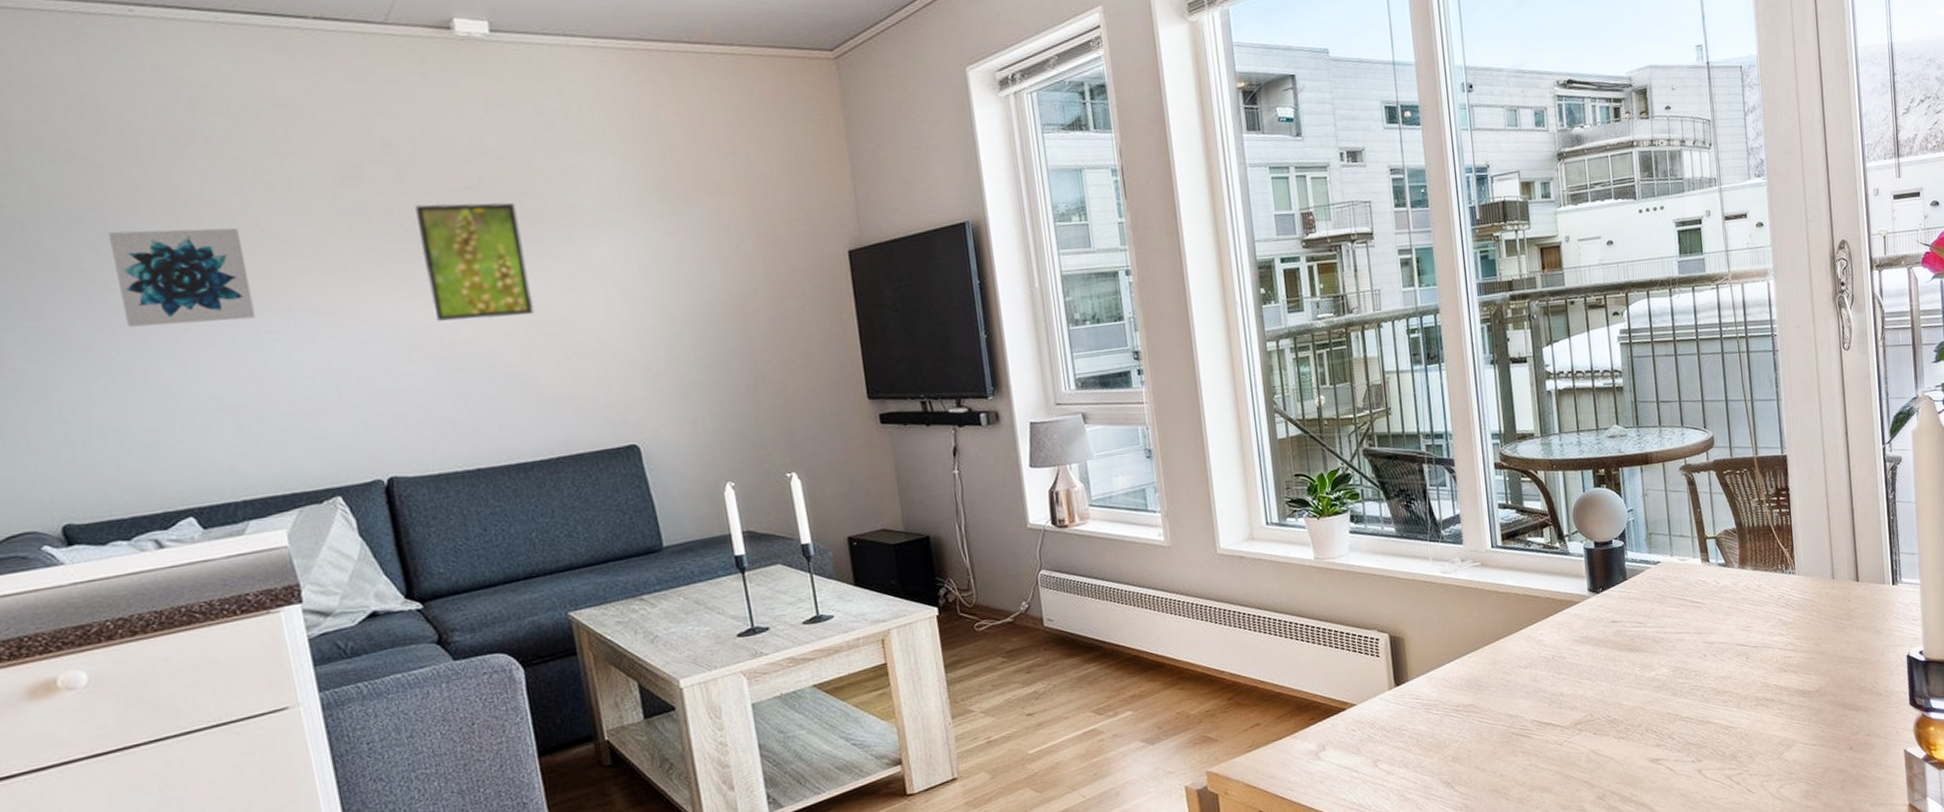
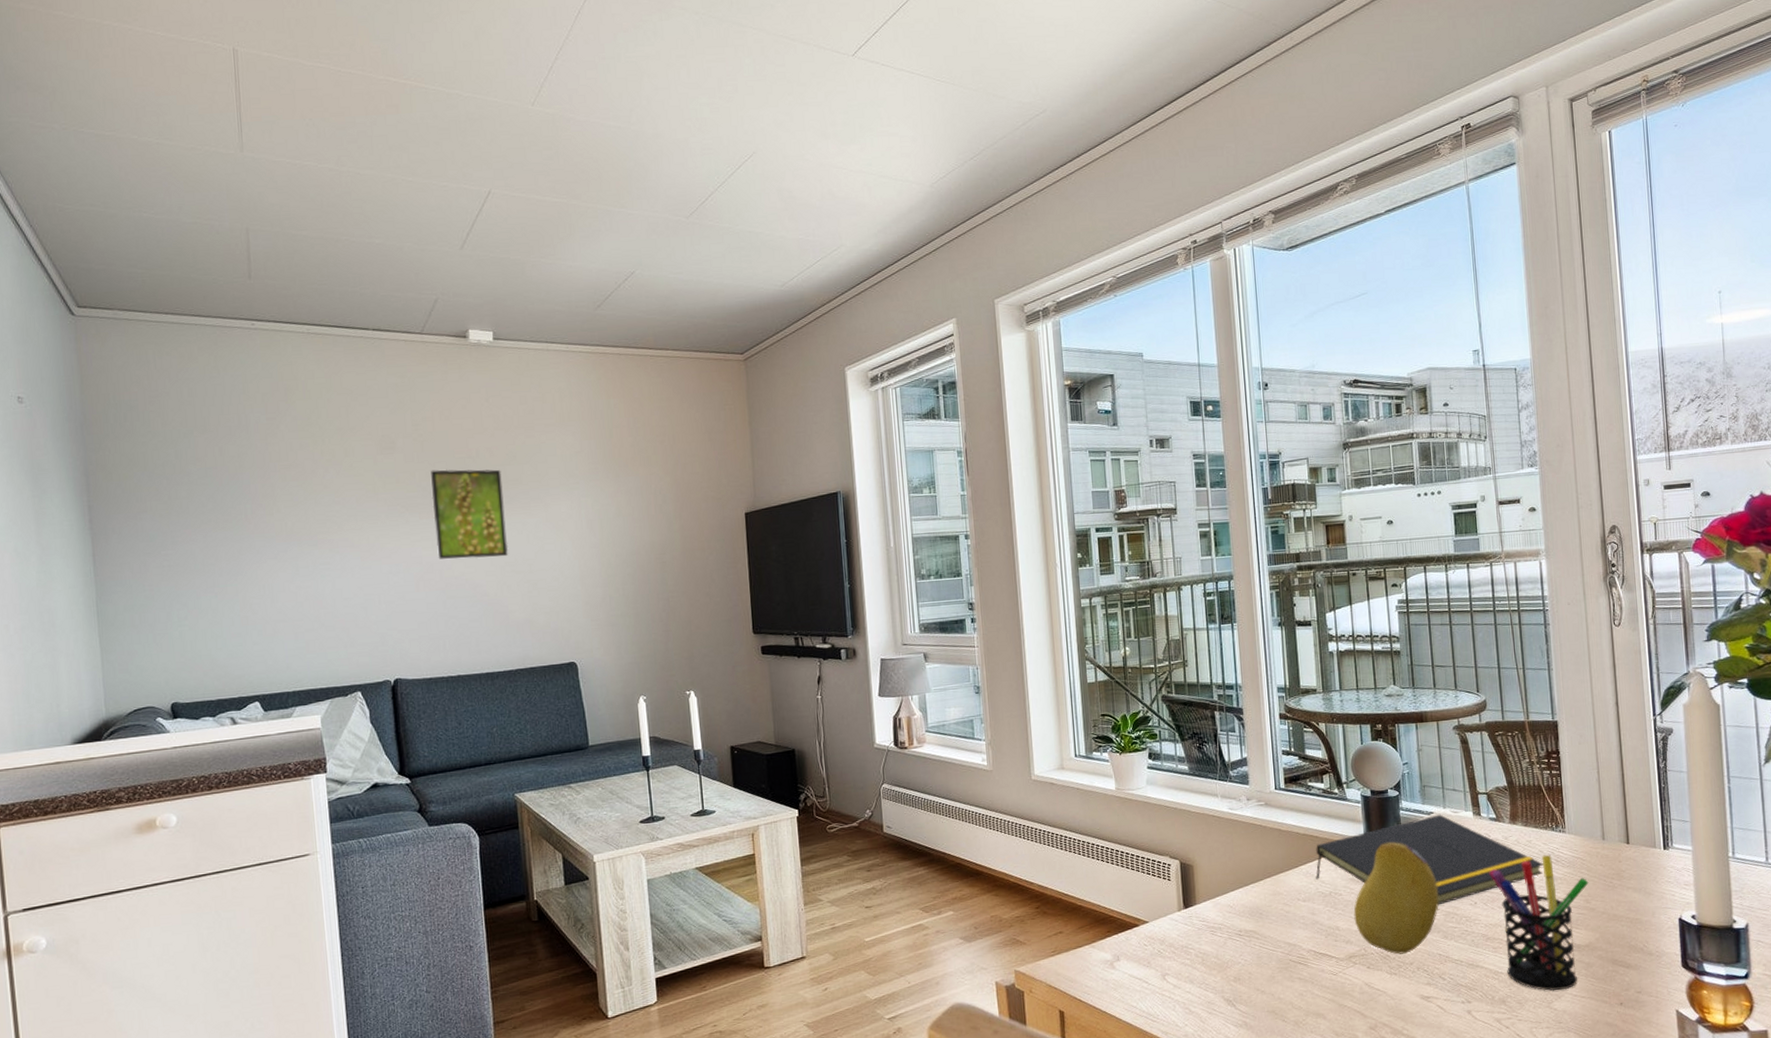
wall art: present [109,227,256,327] -> none [223,484,315,557]
notepad: none [1537,563,1773,661] -> present [1315,814,1543,906]
fruit: none [1578,597,1668,717] -> present [1353,842,1439,955]
pen holder: none [1718,598,1819,742] -> present [1489,854,1589,991]

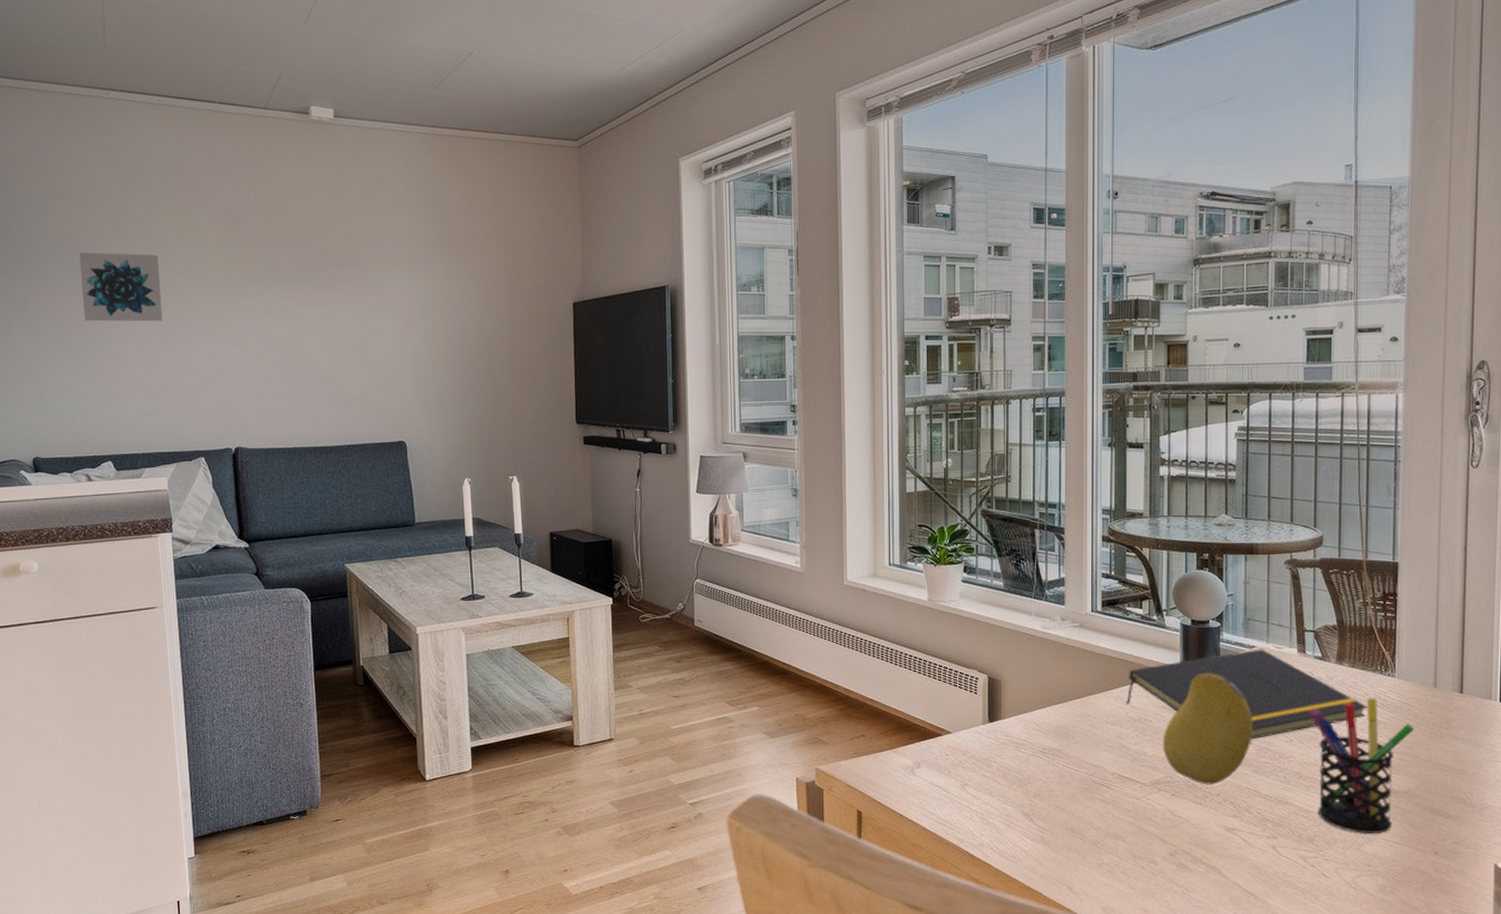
wall art: none [223,484,315,557] -> present [79,252,163,322]
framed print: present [431,469,509,560] -> none [272,245,344,335]

